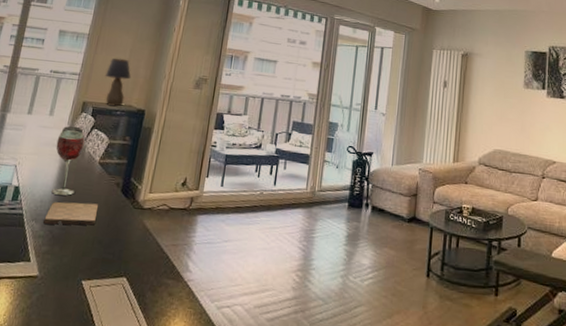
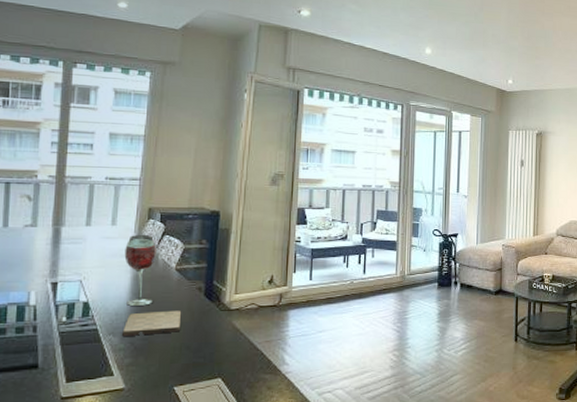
table lamp: present [106,58,131,107] -> none [171,159,199,210]

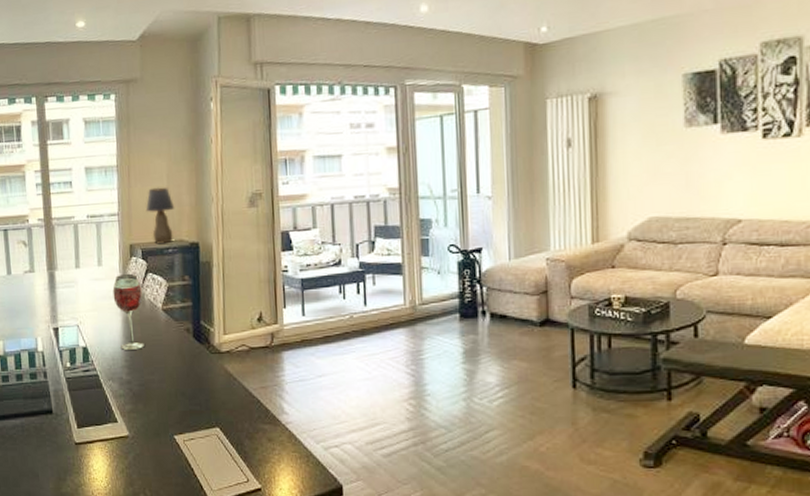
cutting board: present [122,310,182,336] -> none [120,354,175,382]
table lamp: none [171,159,199,210] -> present [146,187,174,244]

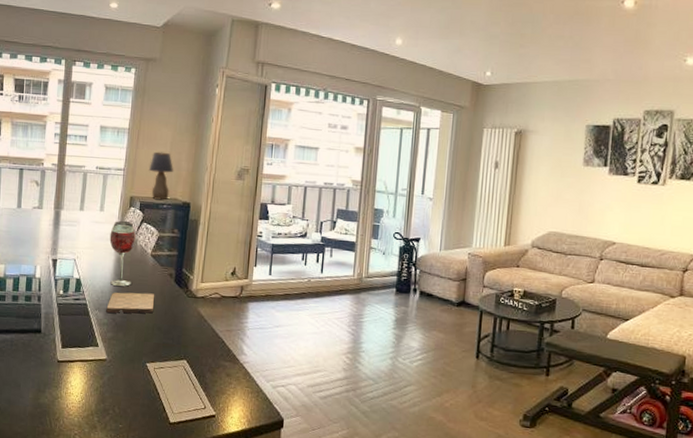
cutting board: none [120,354,175,382] -> present [106,292,155,314]

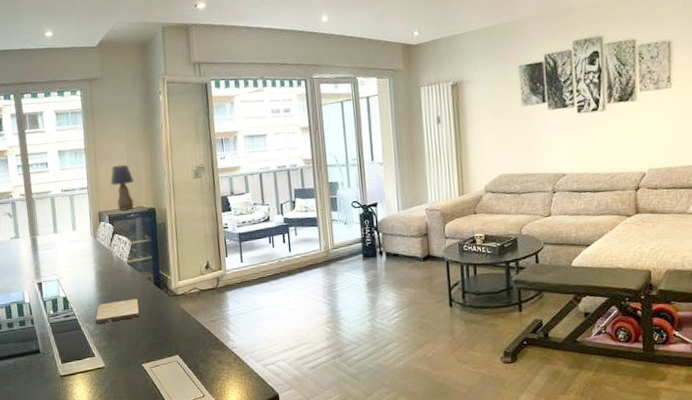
wineglass: present [109,221,136,286] -> none [86,236,114,298]

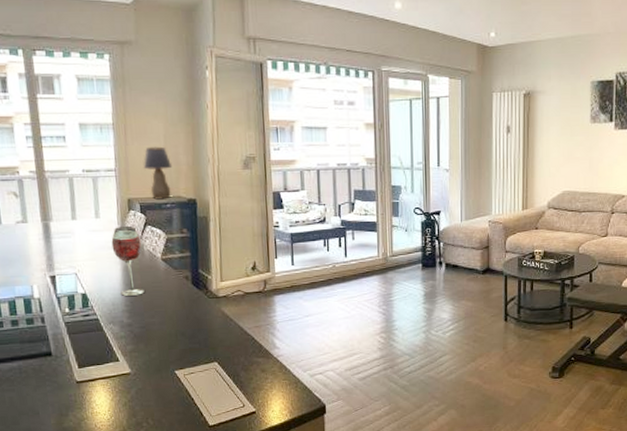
wineglass: none [86,236,114,298] -> present [111,226,145,296]
cutting board: present [95,299,140,323] -> none [121,299,174,325]

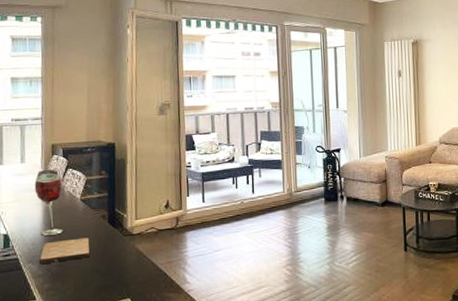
cutting board: none [121,299,174,325] -> present [40,237,91,264]
table lamp: present [144,146,171,200] -> none [68,96,93,145]

